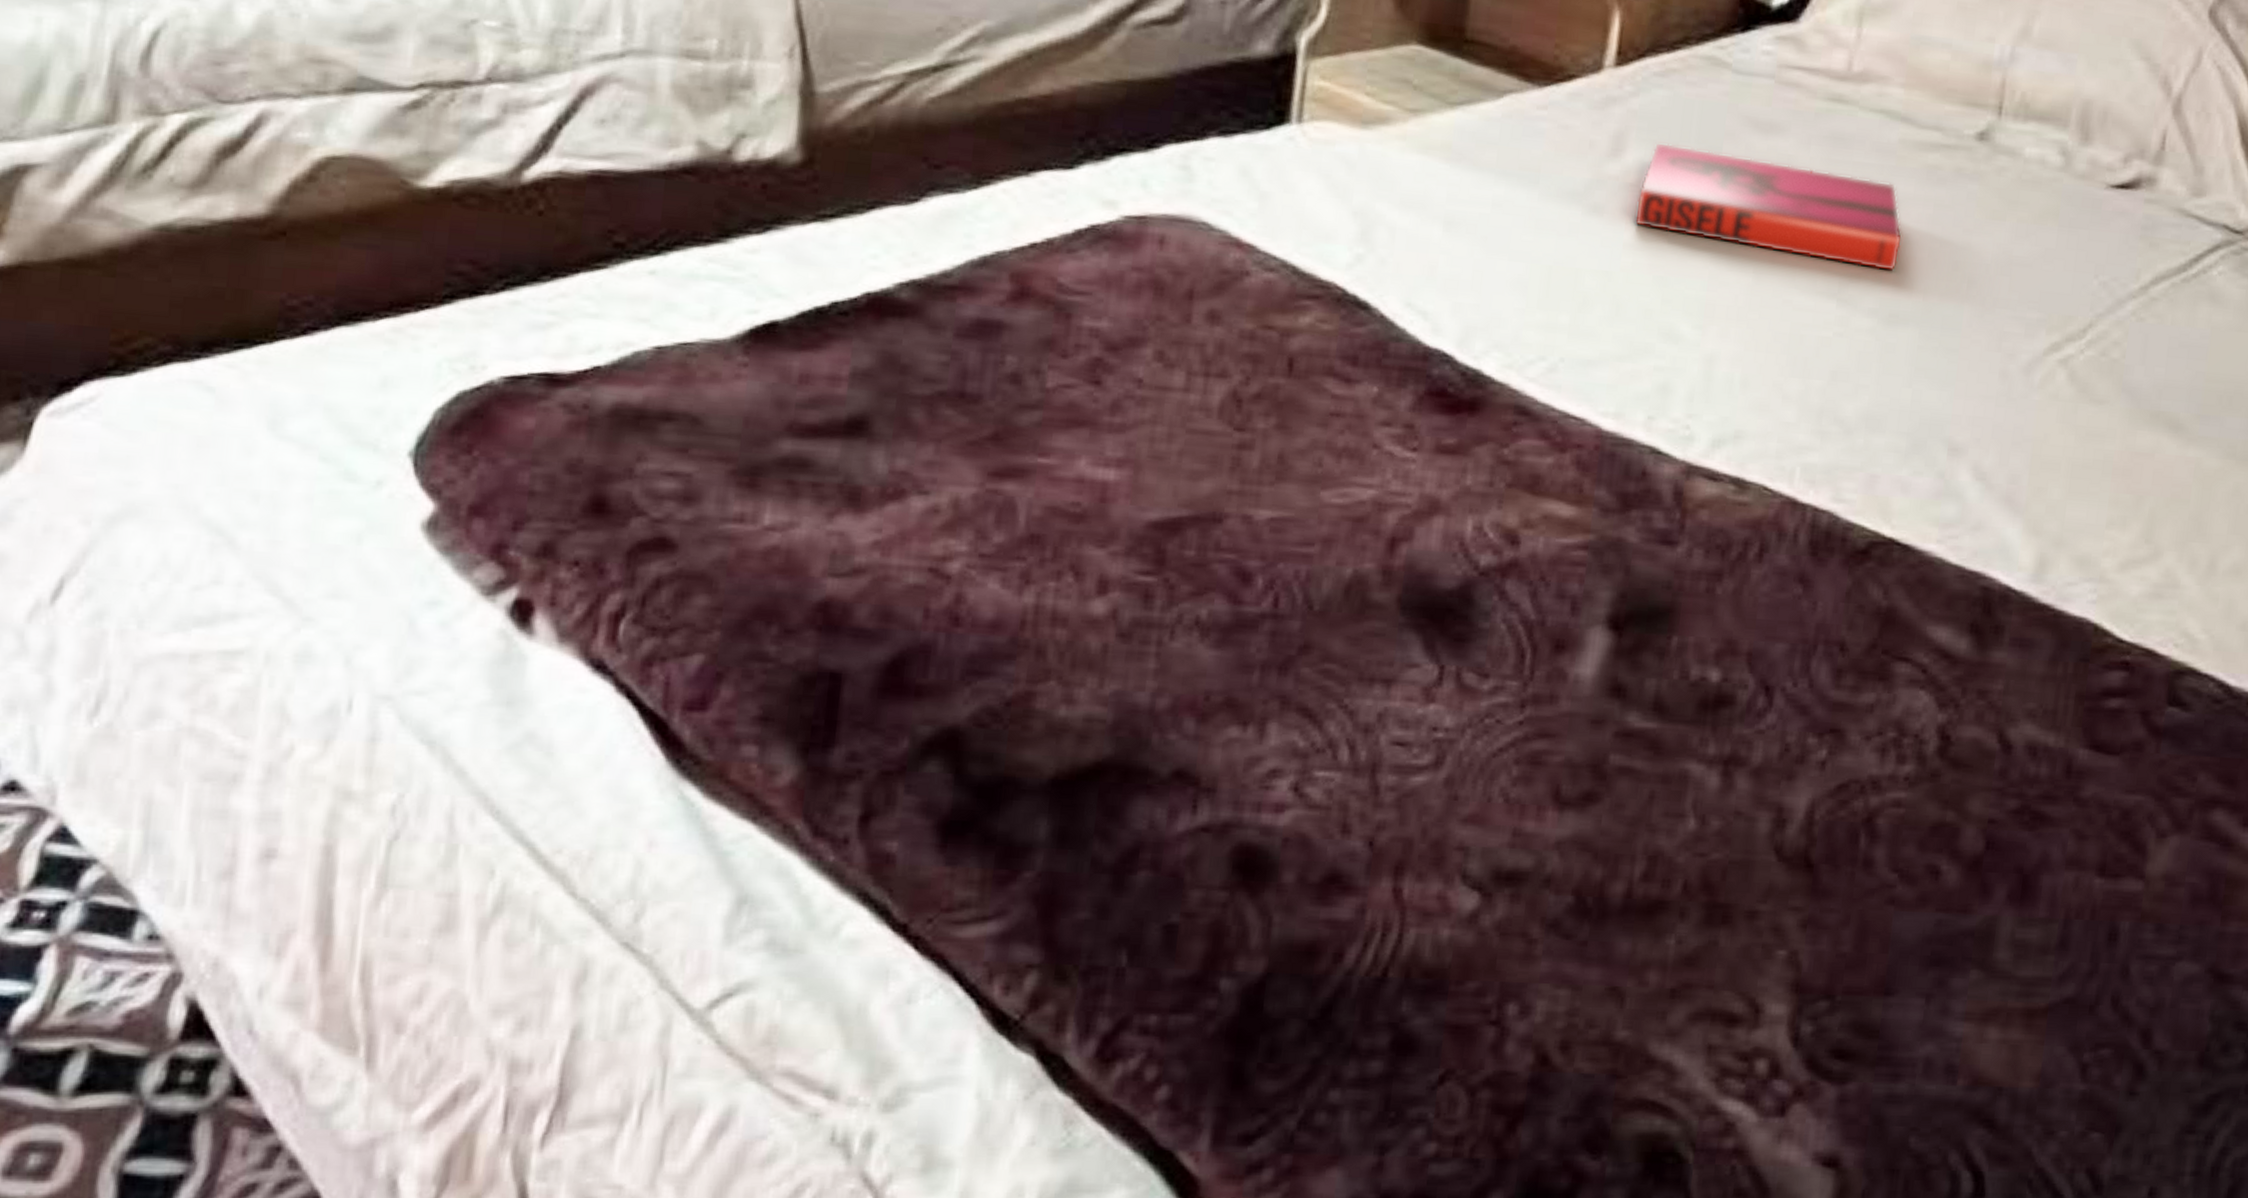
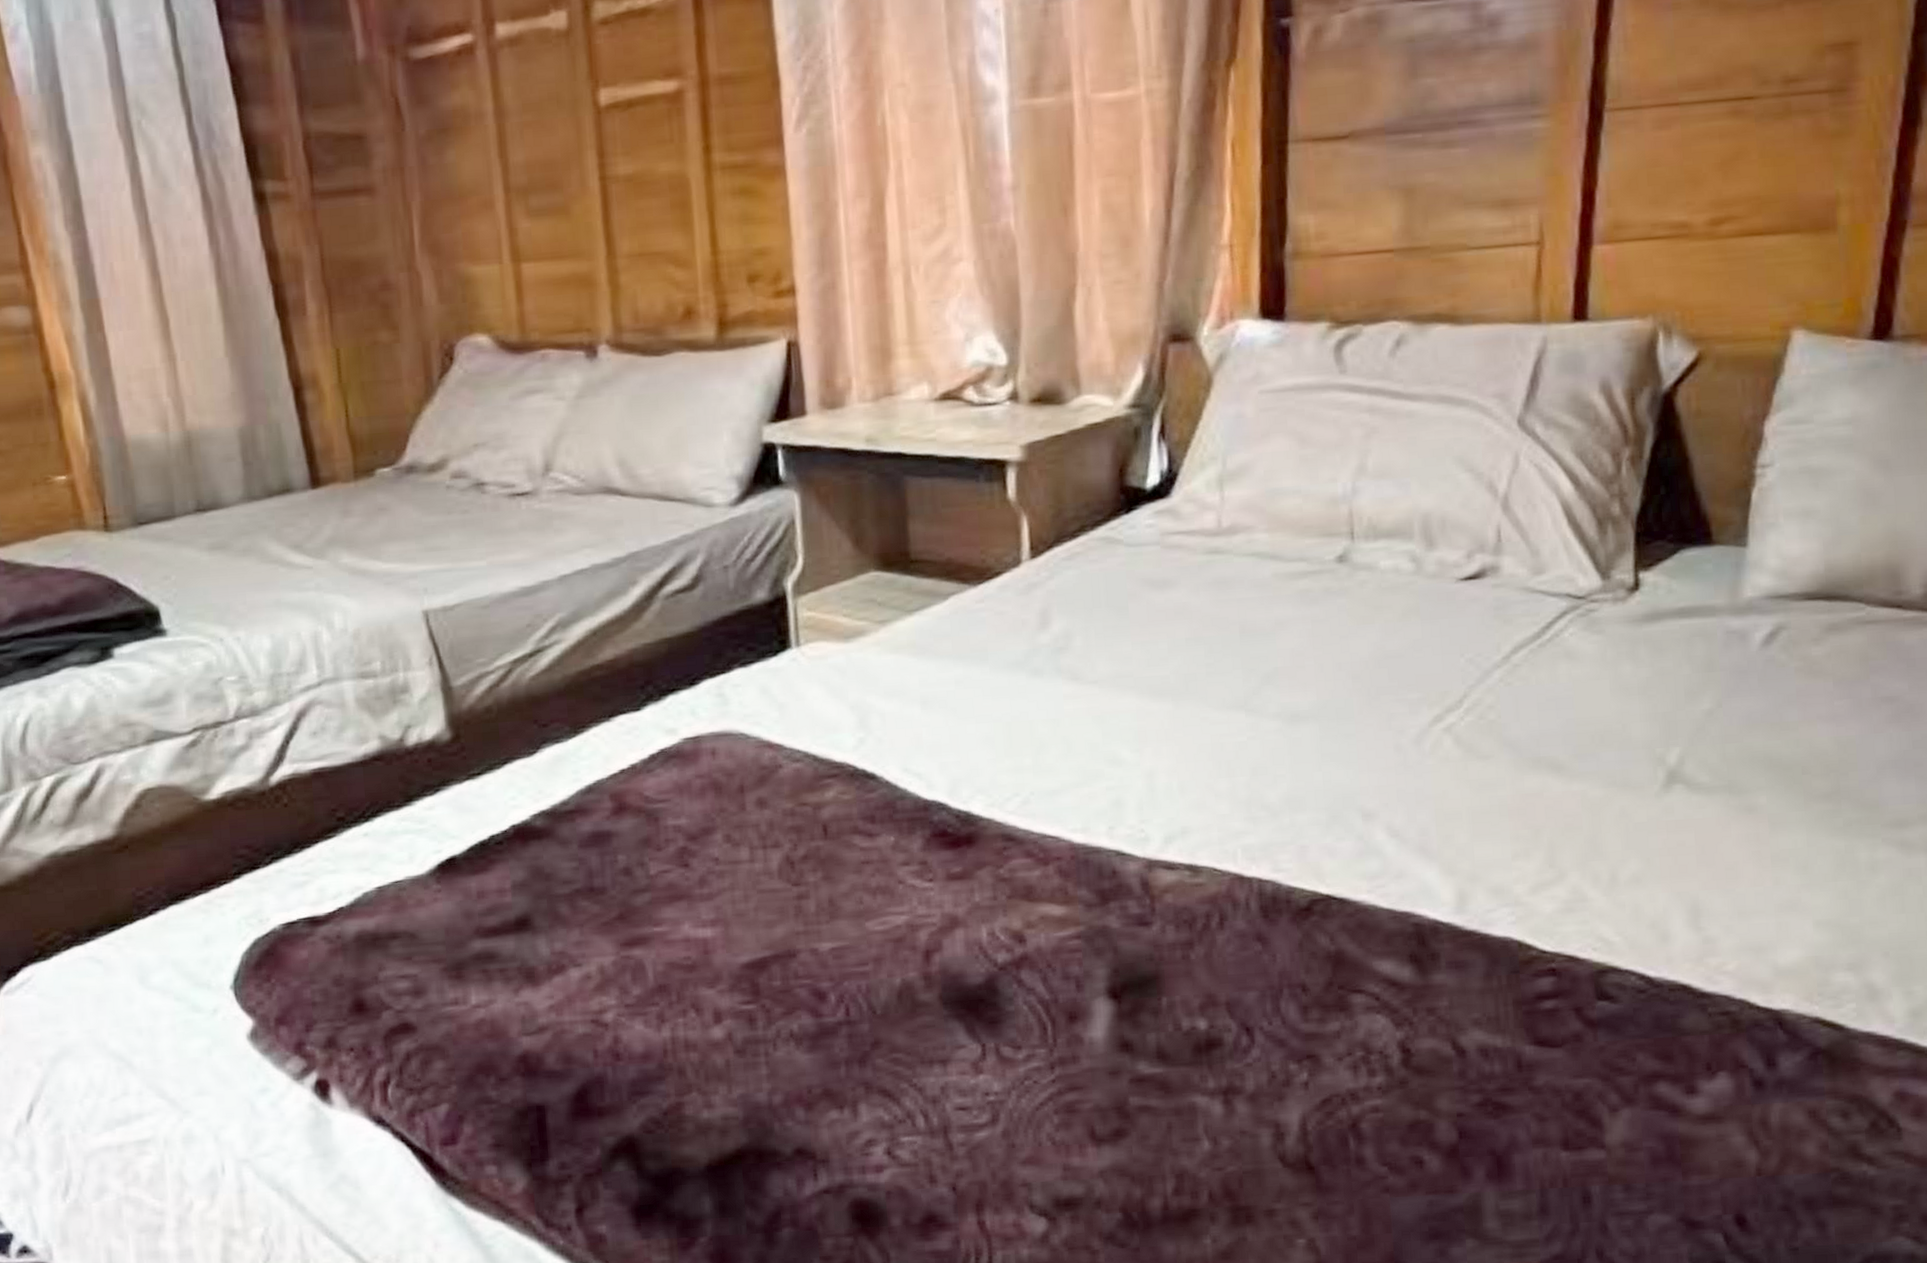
hardback book: present [1634,142,1903,272] -> none [1067,609,1291,682]

